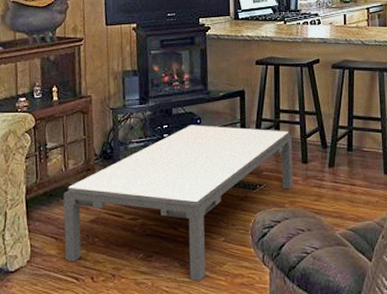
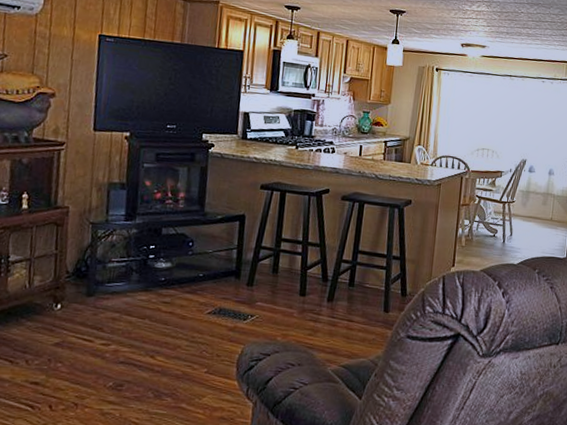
coffee table: present [63,125,293,281] -> none [19,247,292,413]

